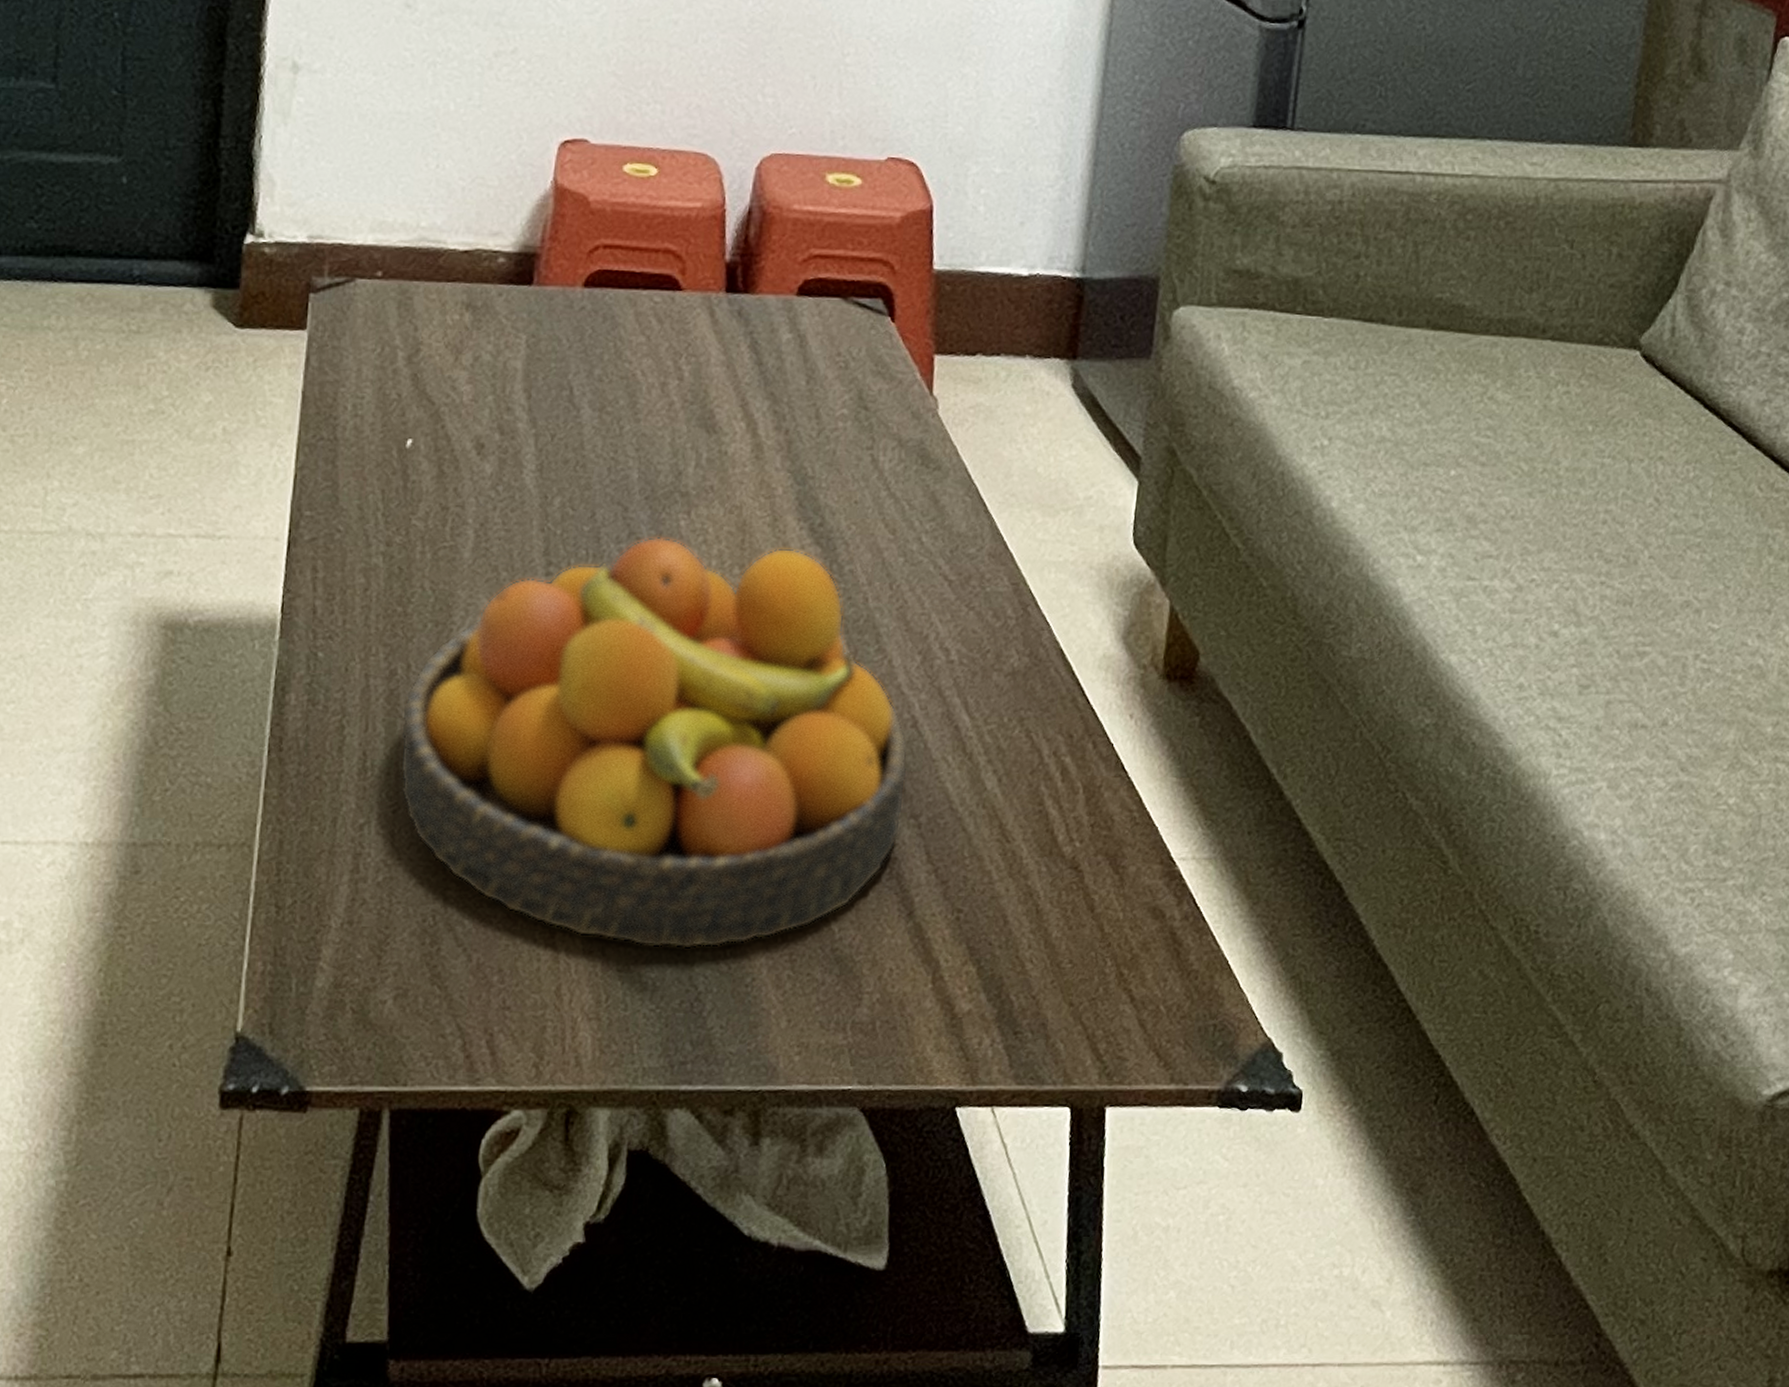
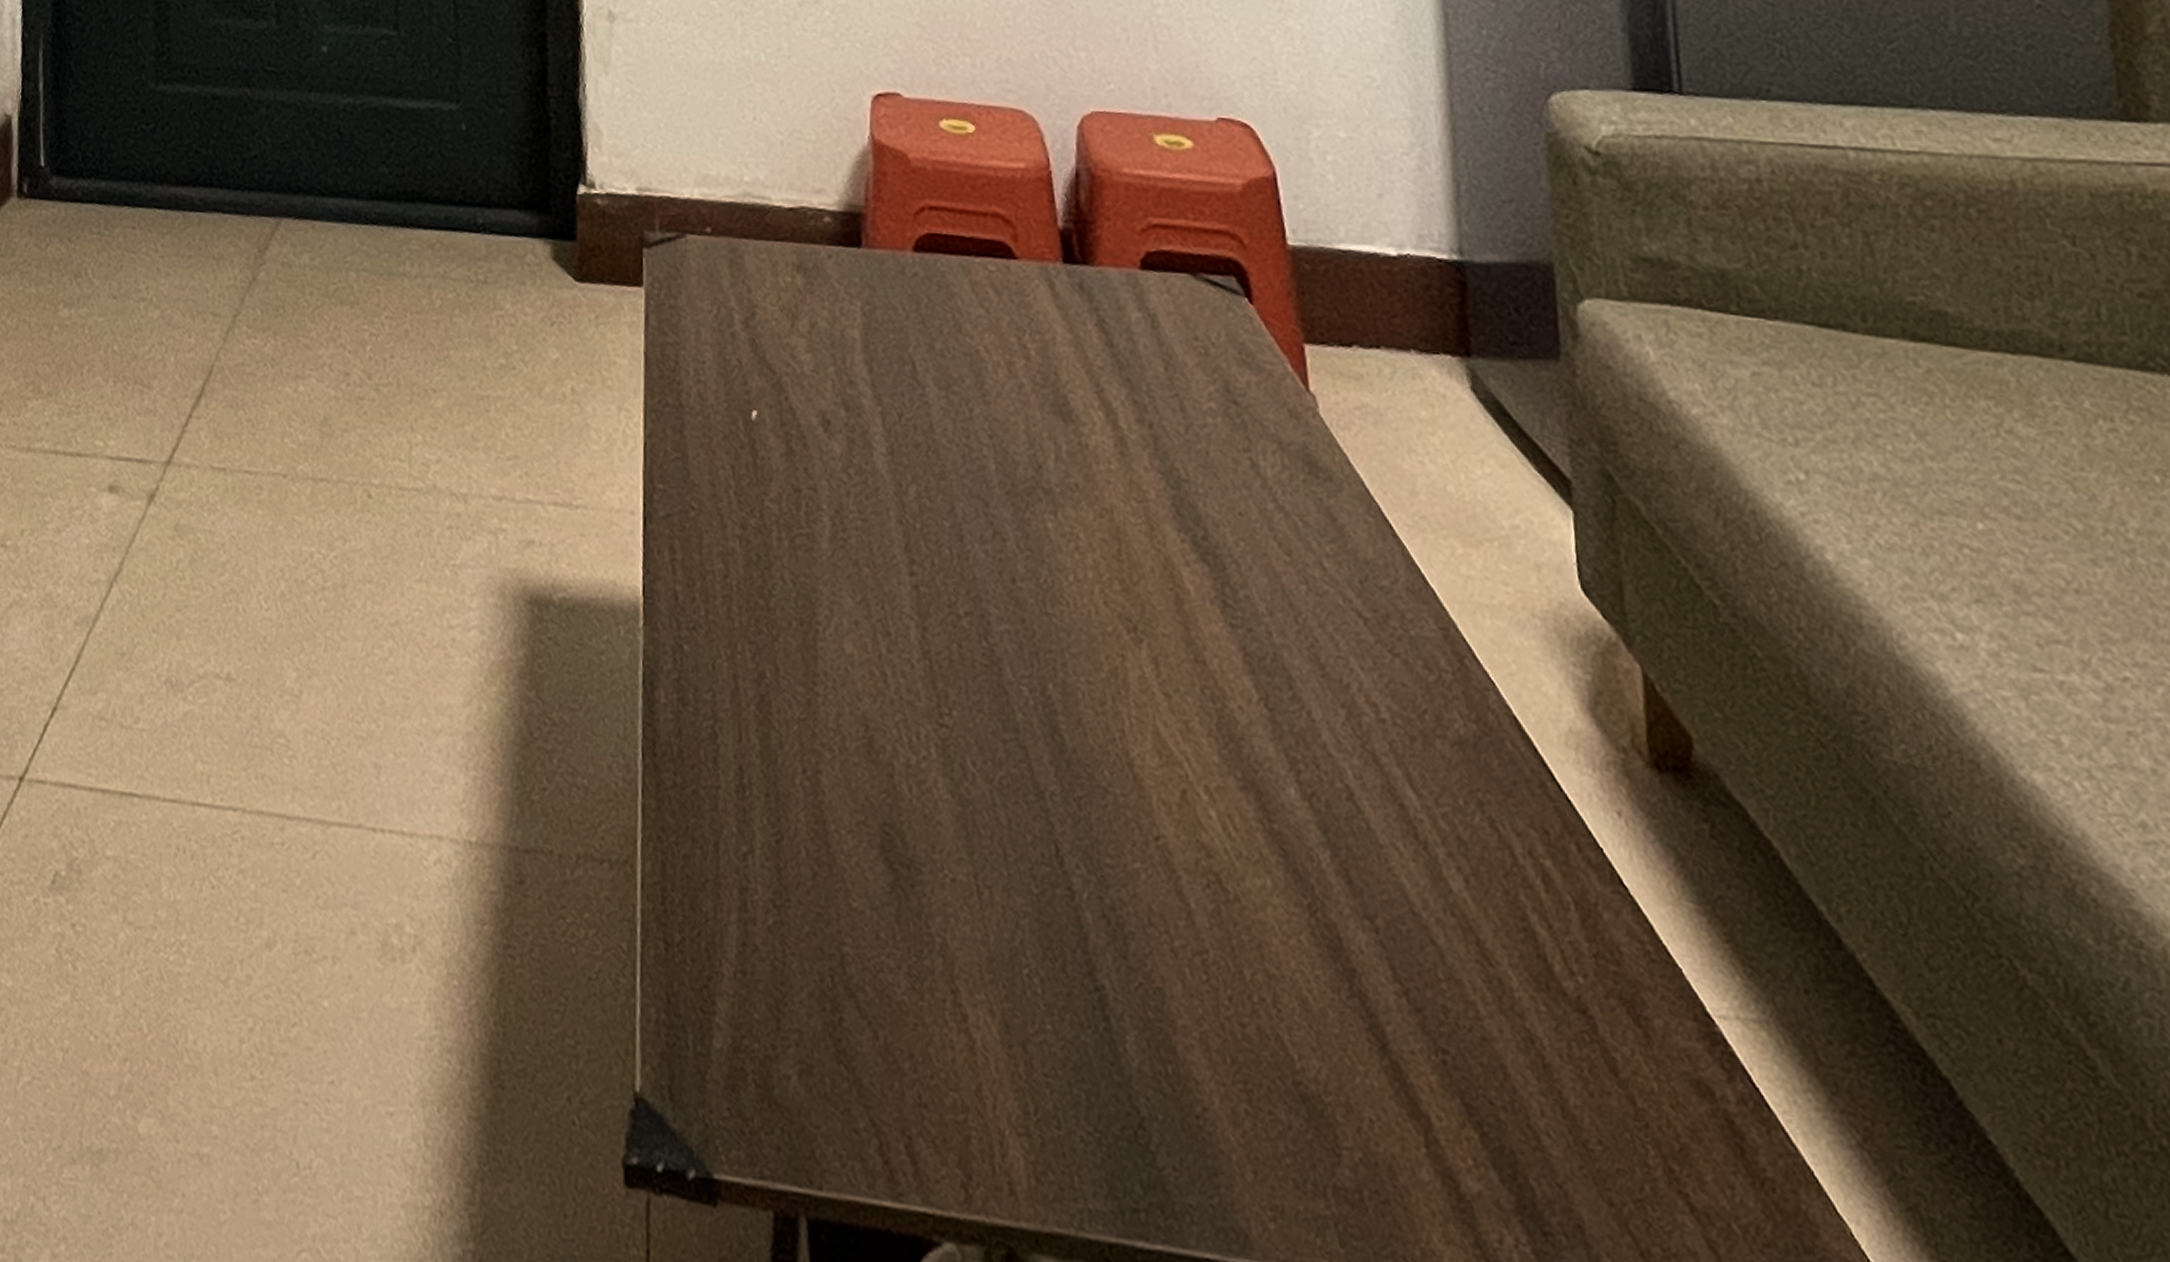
fruit bowl: present [399,536,909,950] -> none [774,538,1355,1061]

